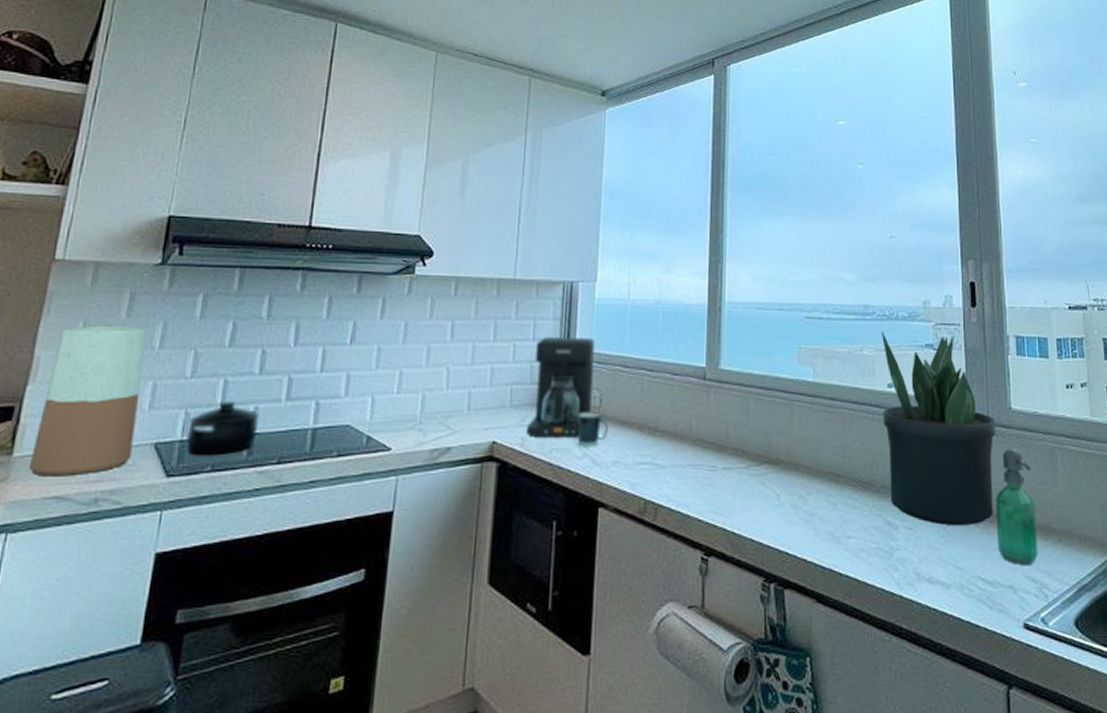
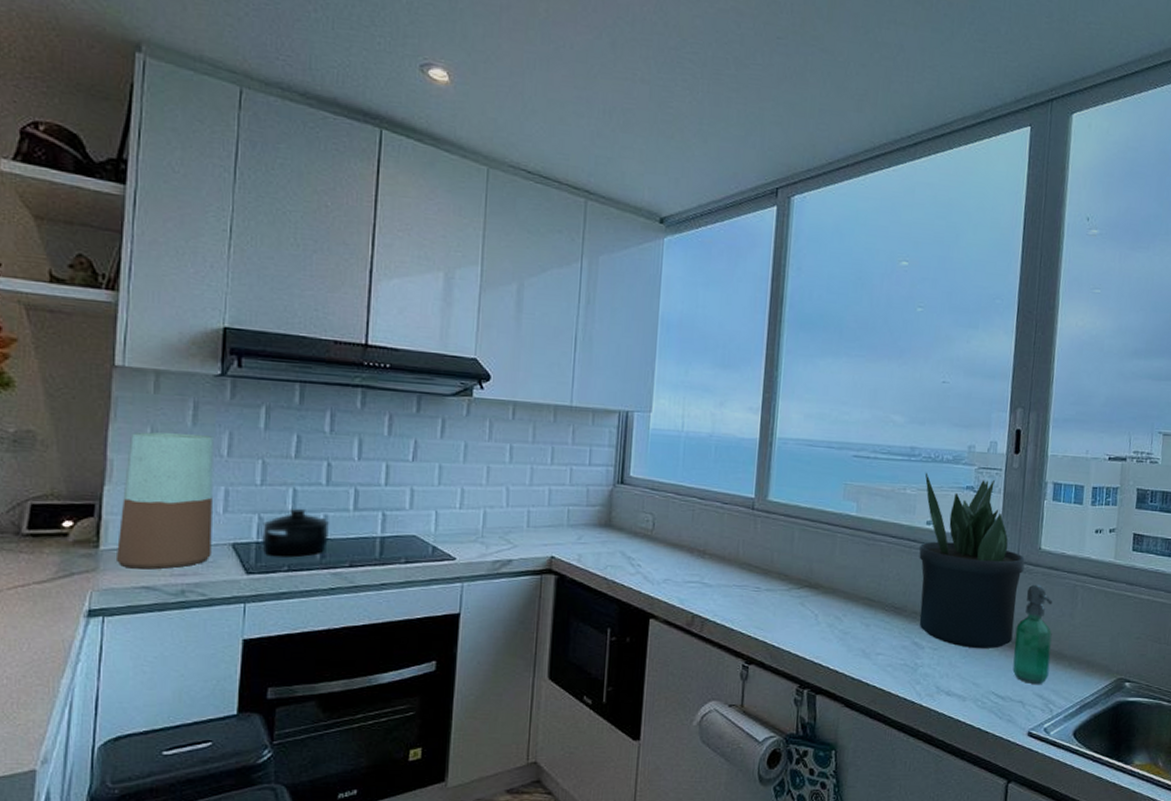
coffee maker: present [527,337,596,436] -> none [583,463,650,555]
mug: present [577,412,609,445] -> none [630,533,661,564]

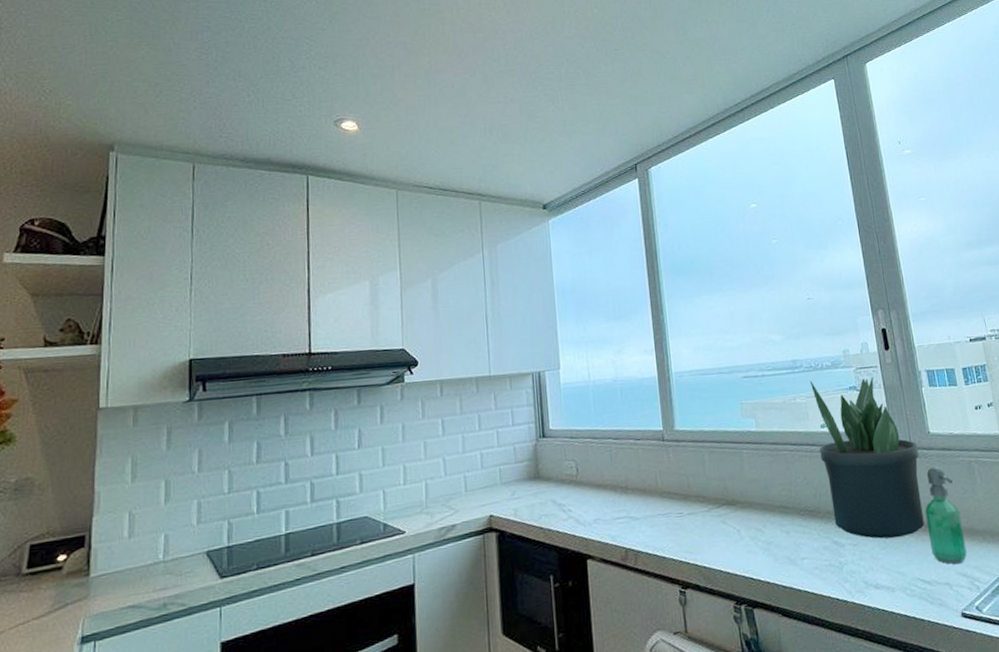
vase: present [117,432,214,570] -> none [105,455,189,591]
saucepan: present [260,508,329,557] -> none [231,508,291,557]

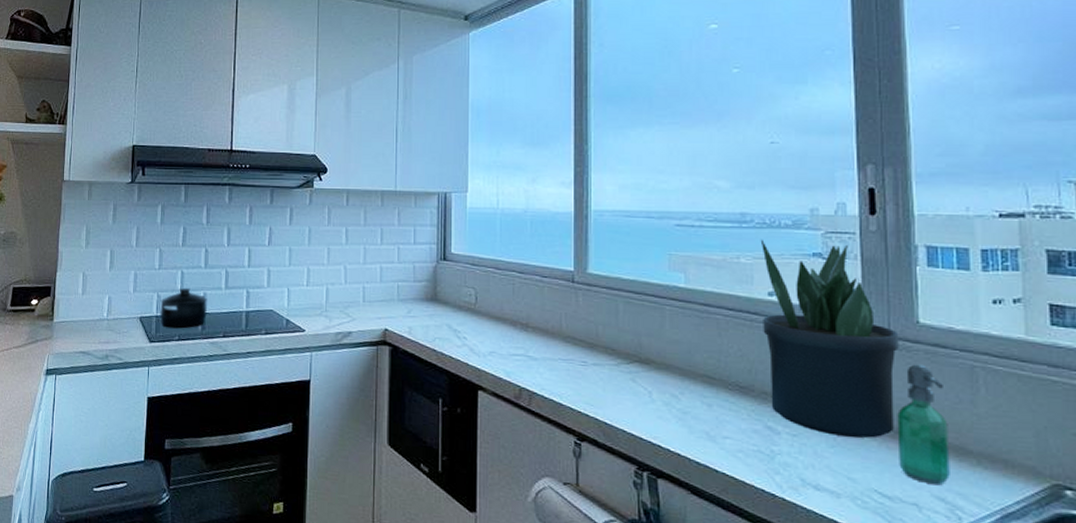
saucepan: none [231,508,291,557] -> present [159,287,207,329]

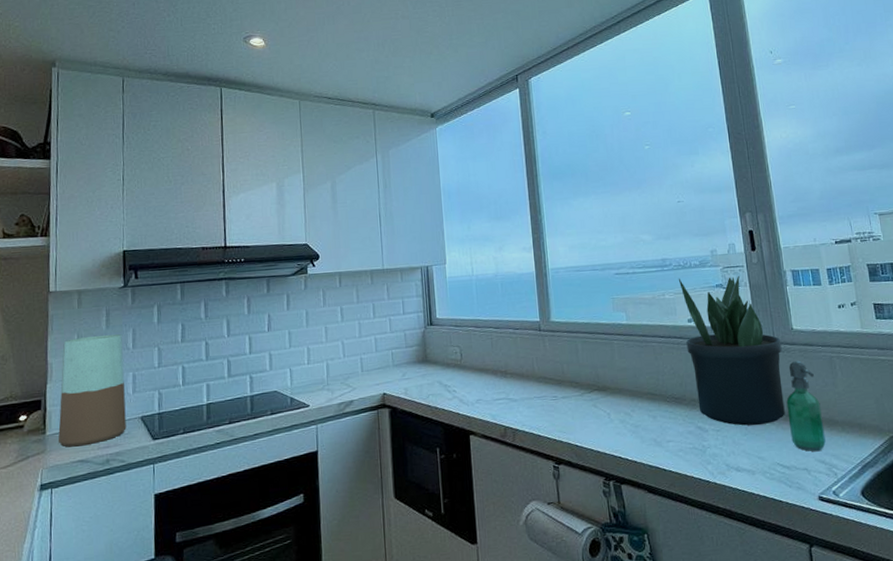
vase: none [64,229,127,338] -> present [58,333,126,447]
saucepan: present [159,287,207,329] -> none [161,381,211,423]

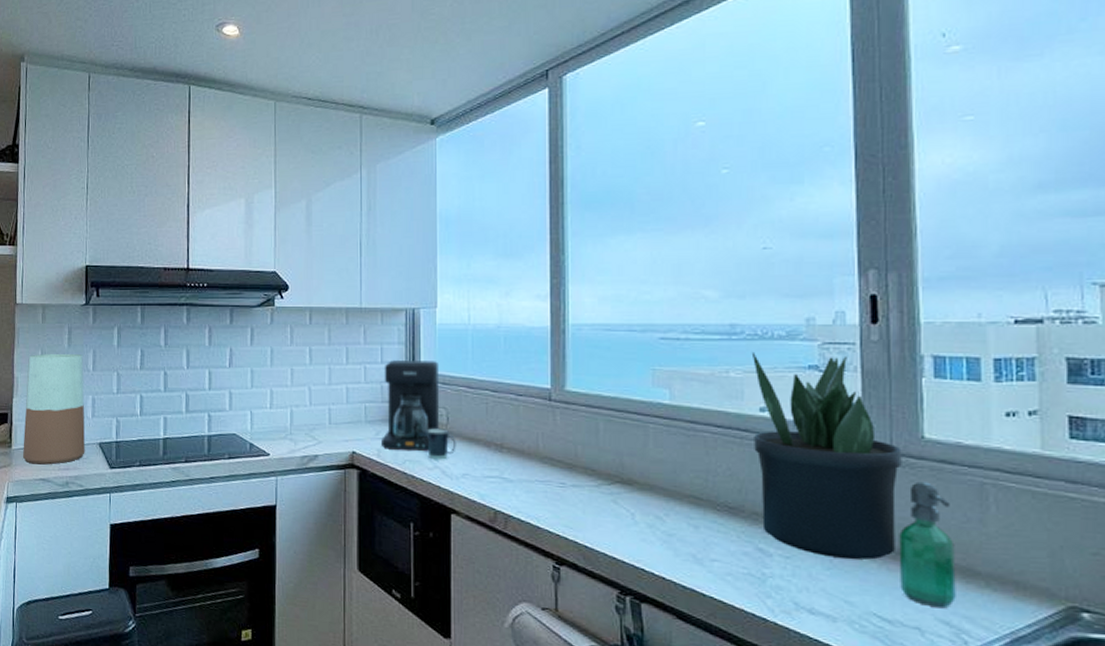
coffee maker: none [406,308,455,386] -> present [382,360,440,449]
mug: none [444,364,470,390] -> present [426,428,456,459]

